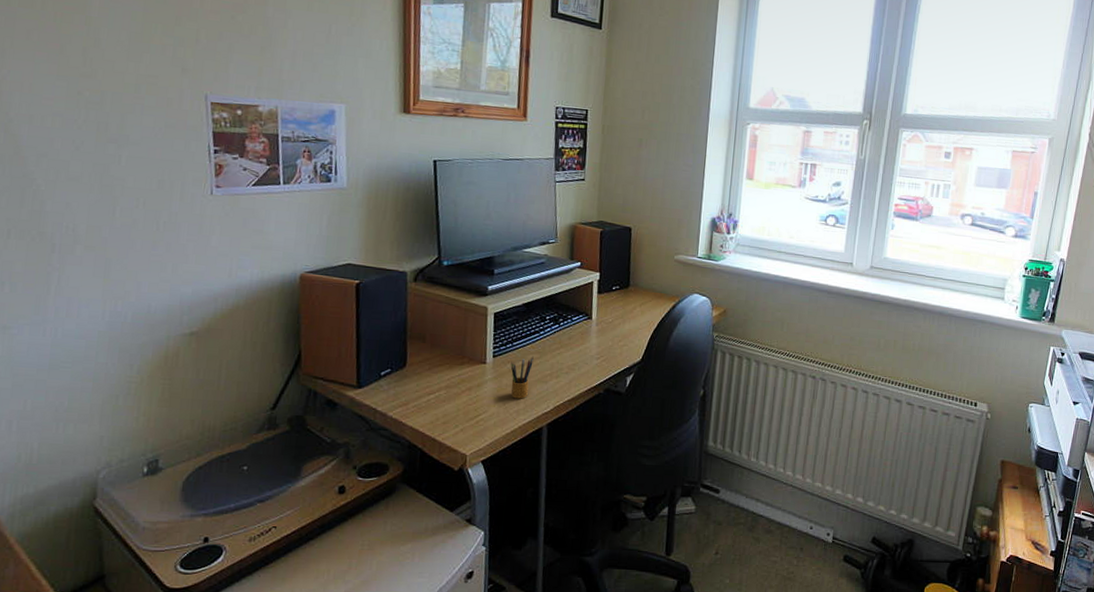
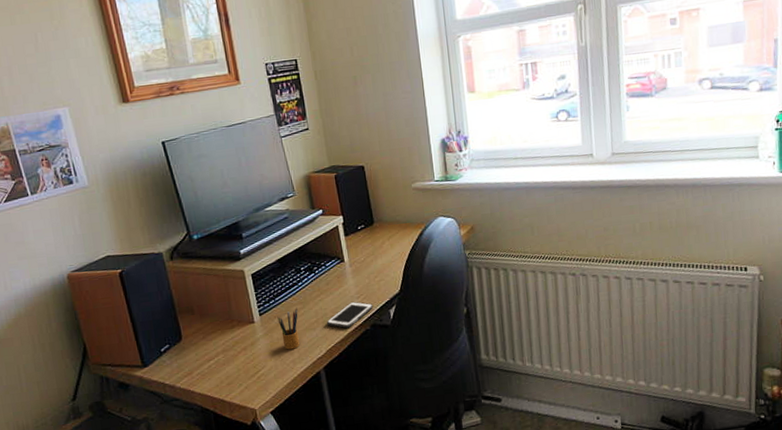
cell phone: none [560,361,612,388] -> present [326,301,374,329]

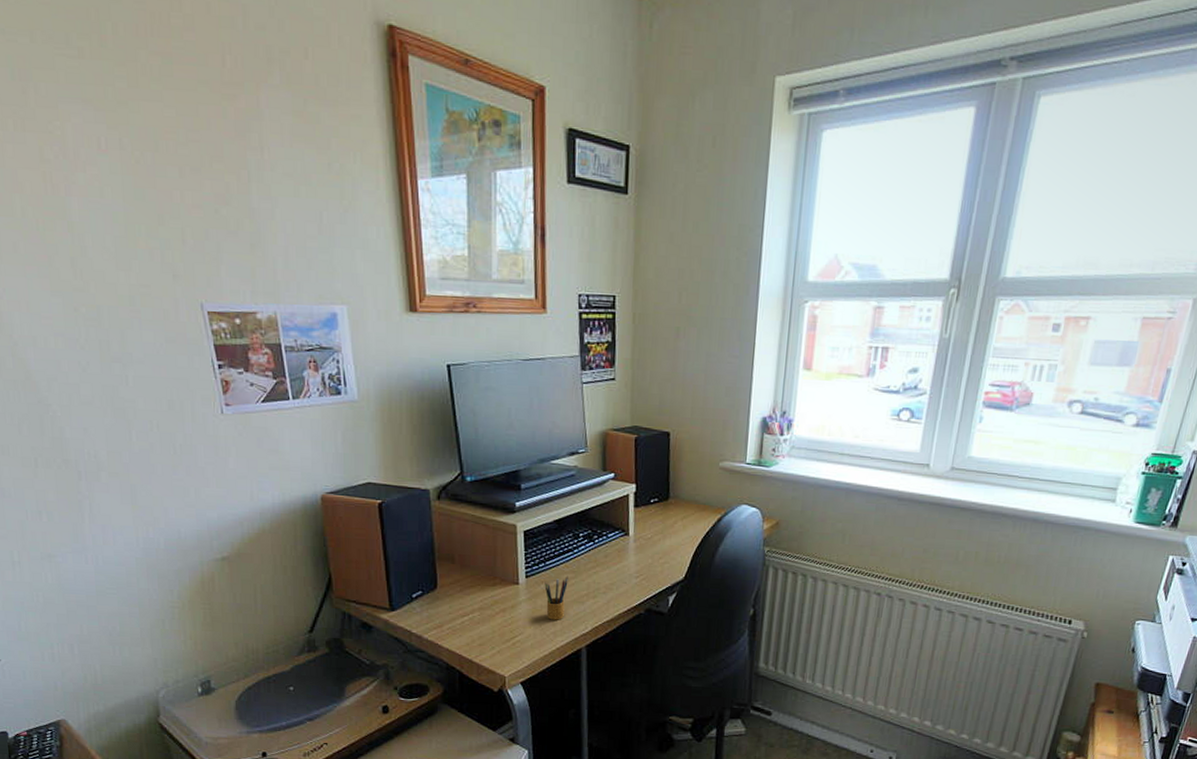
cell phone: present [326,301,374,329] -> none [597,580,652,609]

